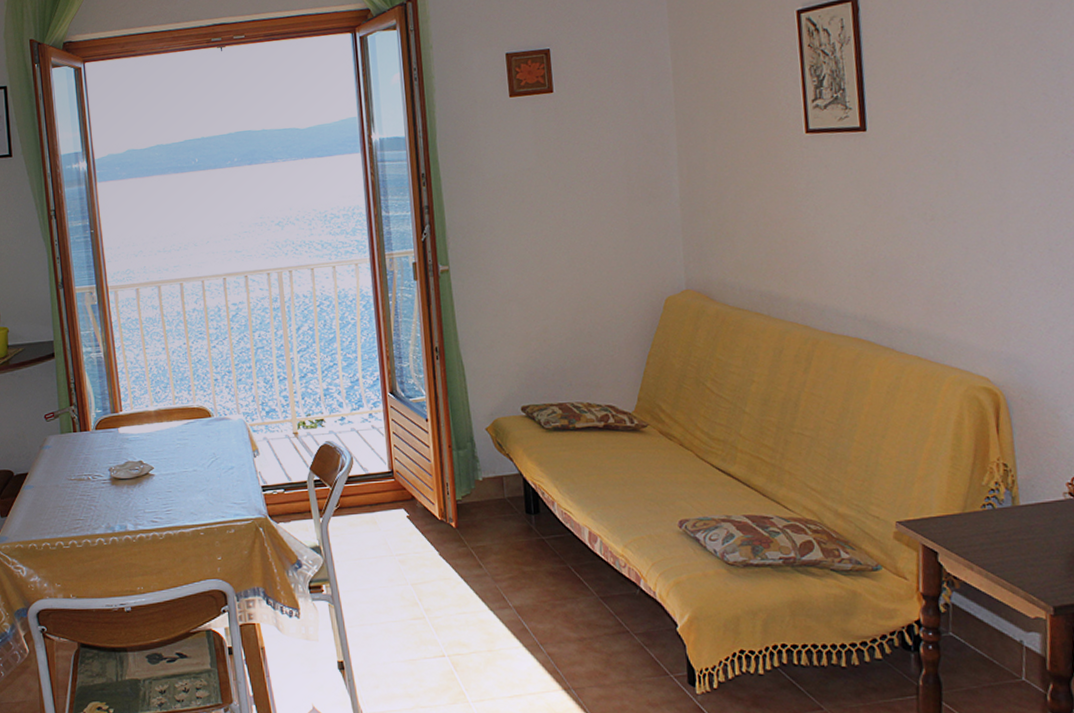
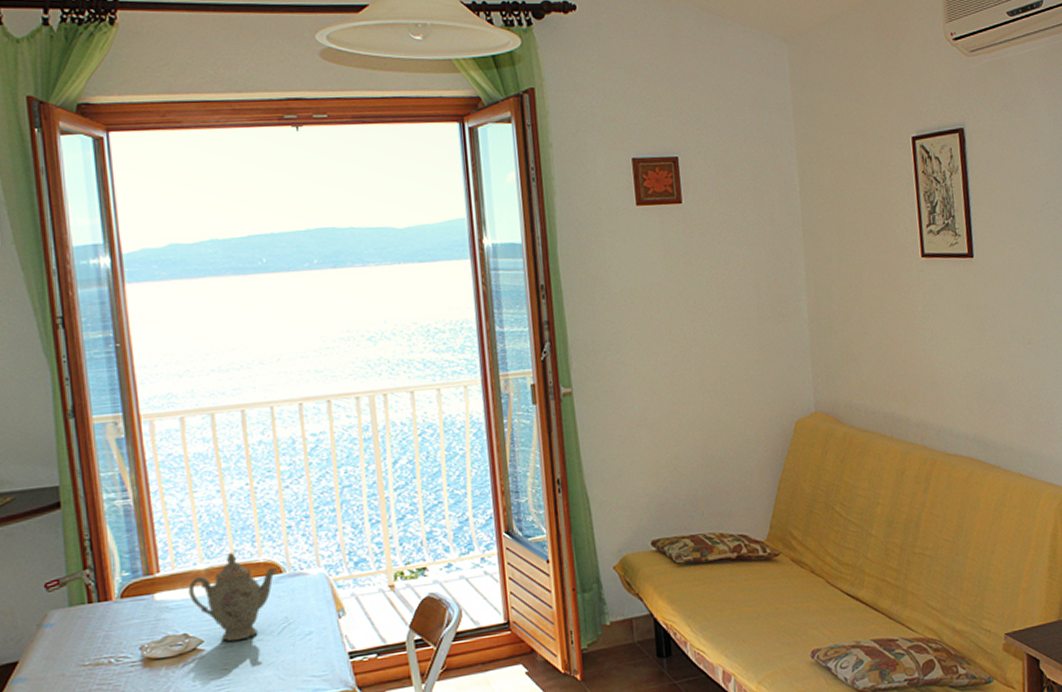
teapot: none [142,399,208,470] -> present [188,553,278,642]

